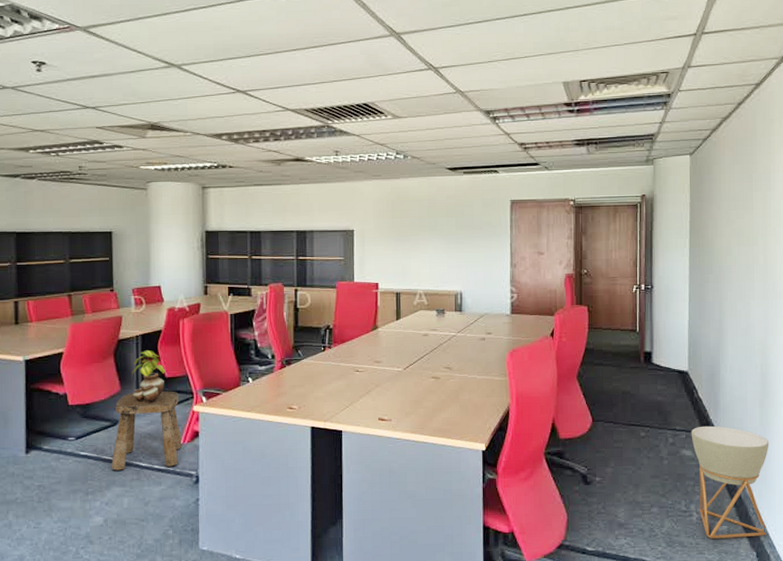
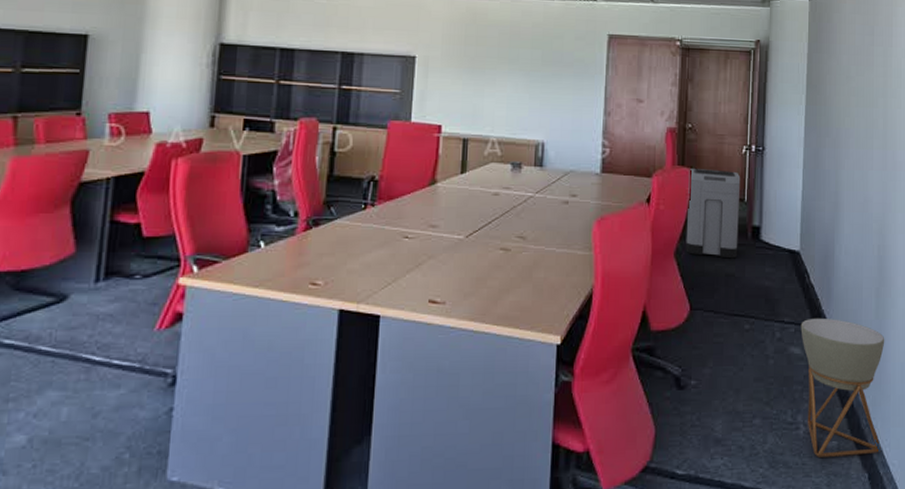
stool: present [111,391,183,471] -> none [48,255,159,367]
potted plant: present [132,350,165,403] -> none [92,199,144,271]
trash can: none [586,306,633,379] -> present [686,169,741,259]

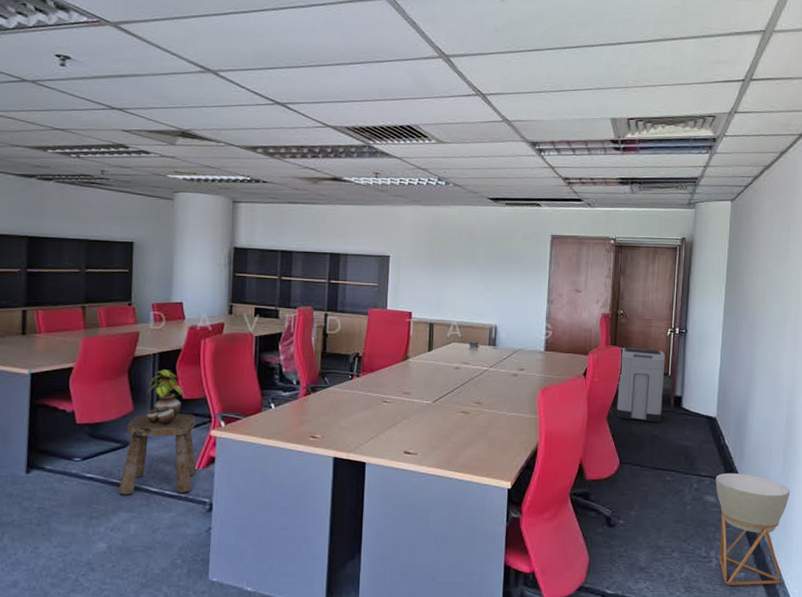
stool: none [48,255,159,367] -> present [118,413,198,495]
potted plant: none [92,199,144,271] -> present [146,370,183,425]

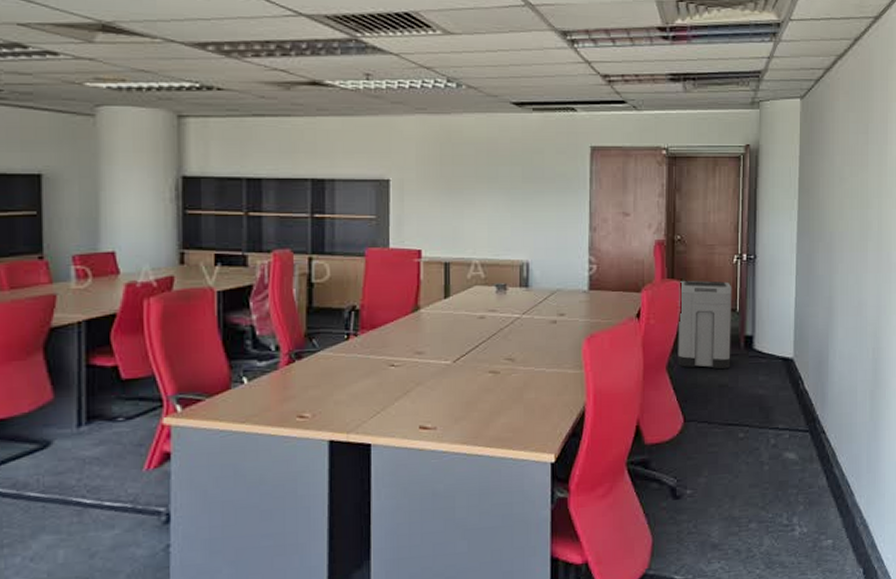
stool: present [118,413,198,495] -> none [38,397,147,512]
potted plant: present [146,370,183,425] -> none [71,342,121,415]
planter: present [715,472,790,585] -> none [795,422,880,556]

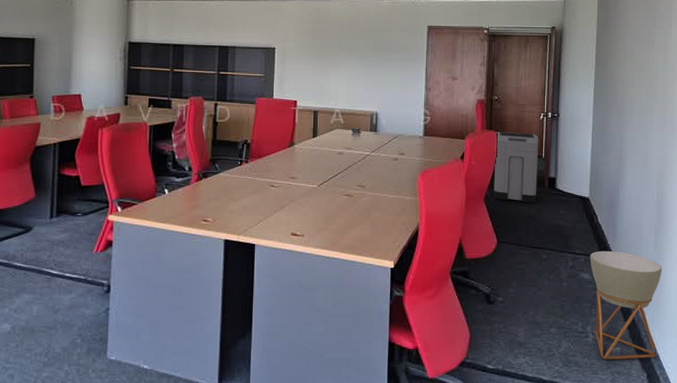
planter: none [795,422,880,556] -> present [590,250,662,359]

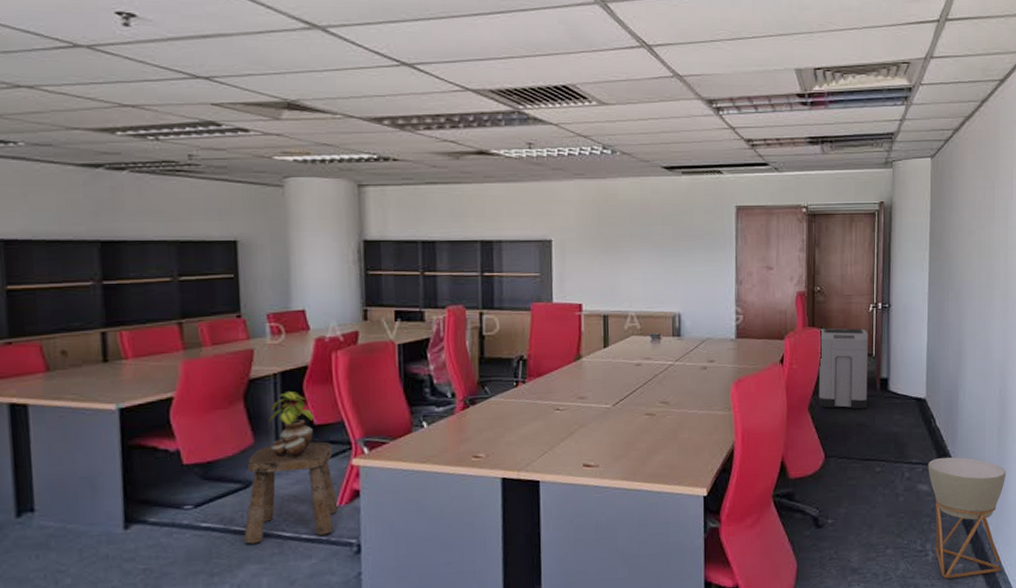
stool: none [21,199,96,278] -> present [243,441,340,544]
potted plant: none [47,158,81,210] -> present [269,391,314,457]

